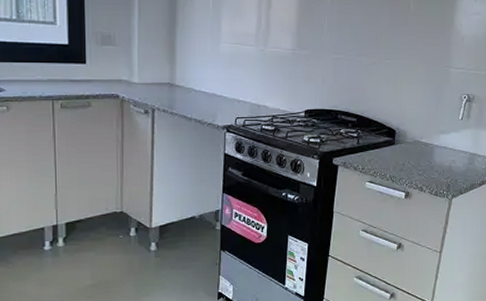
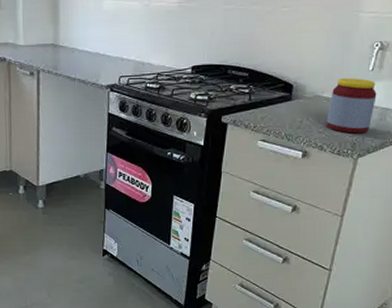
jar: none [425,125,466,176] -> present [326,77,377,134]

